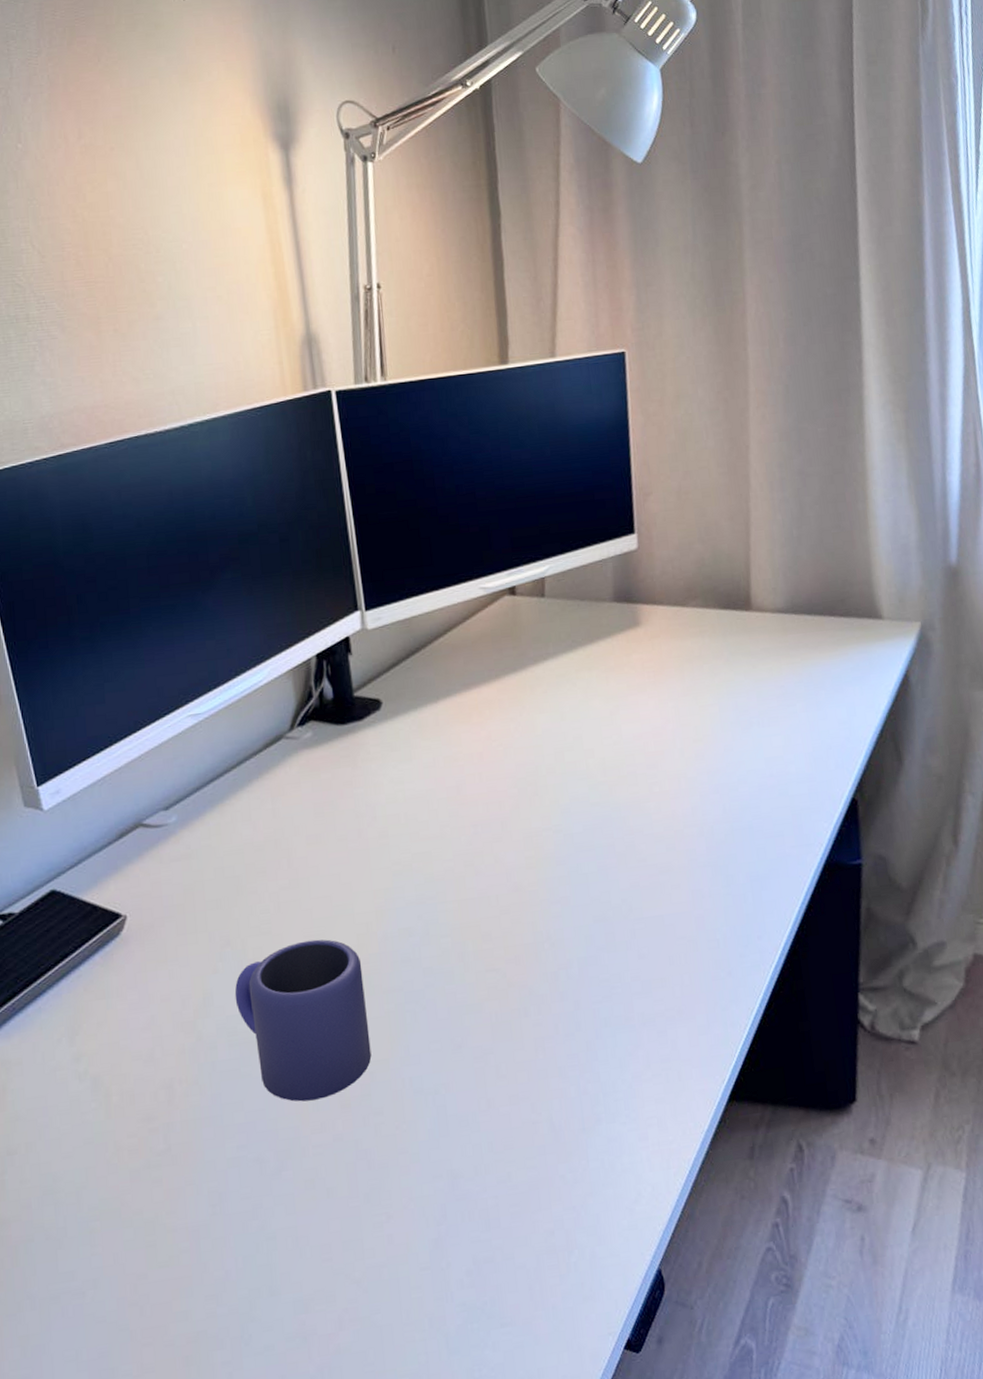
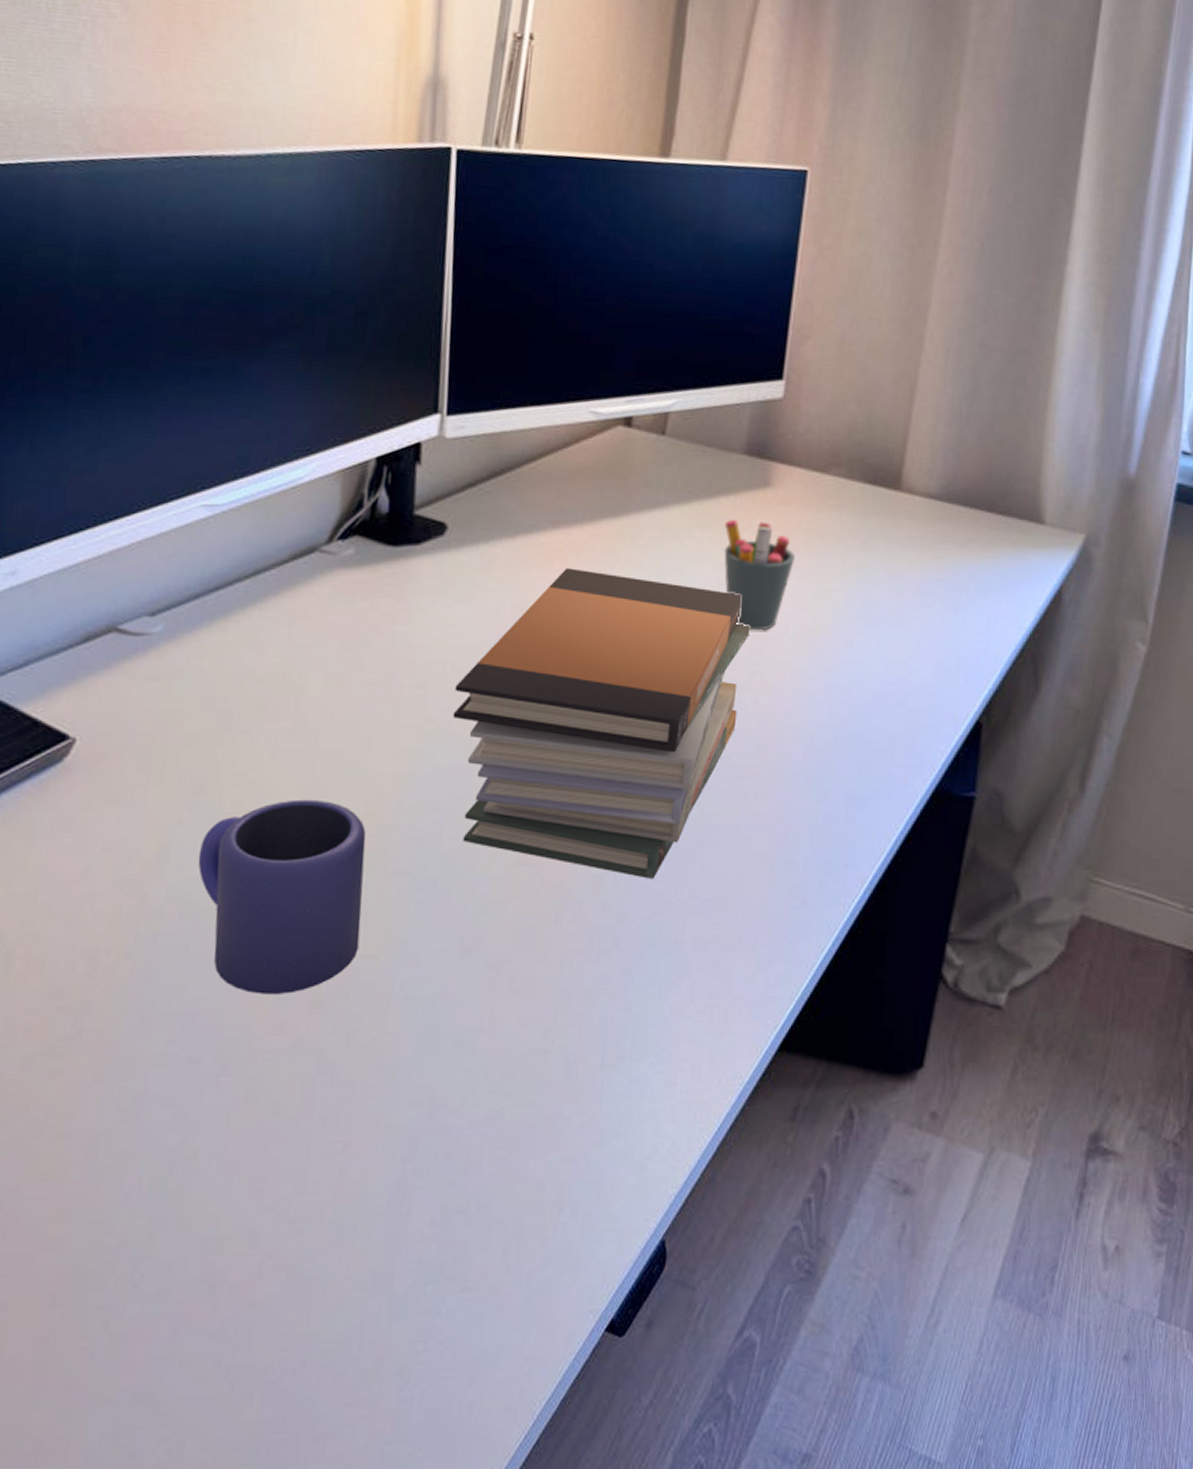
book stack: none [410,720,646,971] -> present [452,568,751,880]
pen holder: none [606,655,671,750] -> present [724,519,795,631]

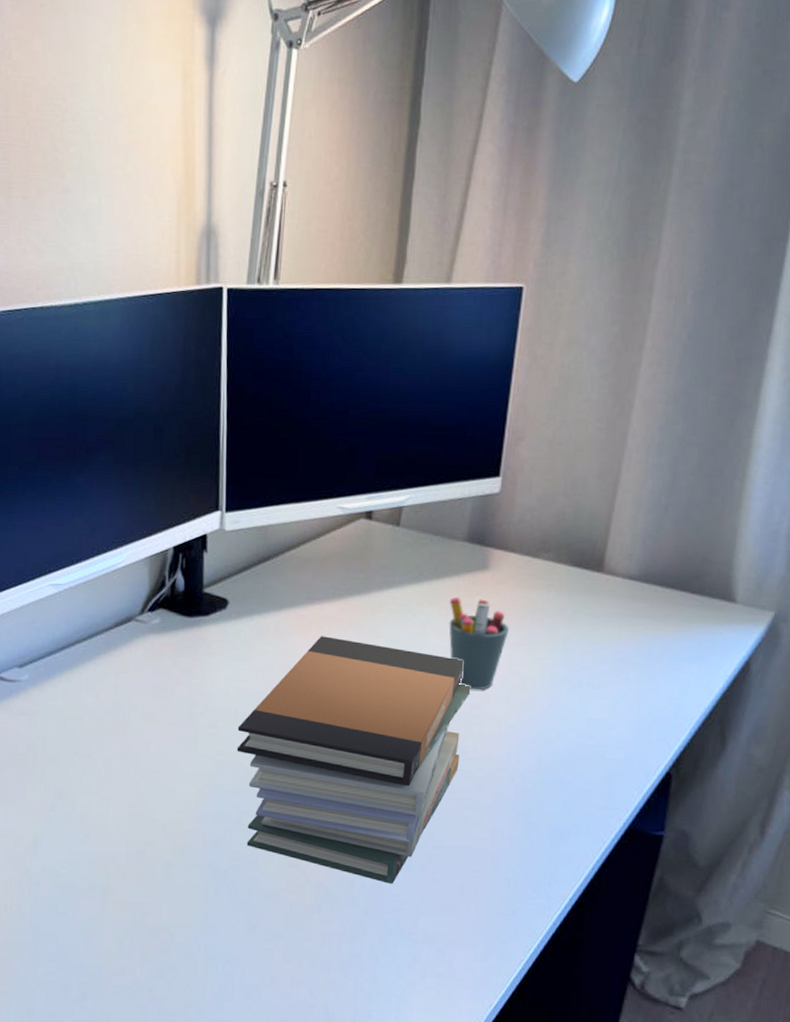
mug: present [198,799,367,995] -> none [61,807,177,947]

